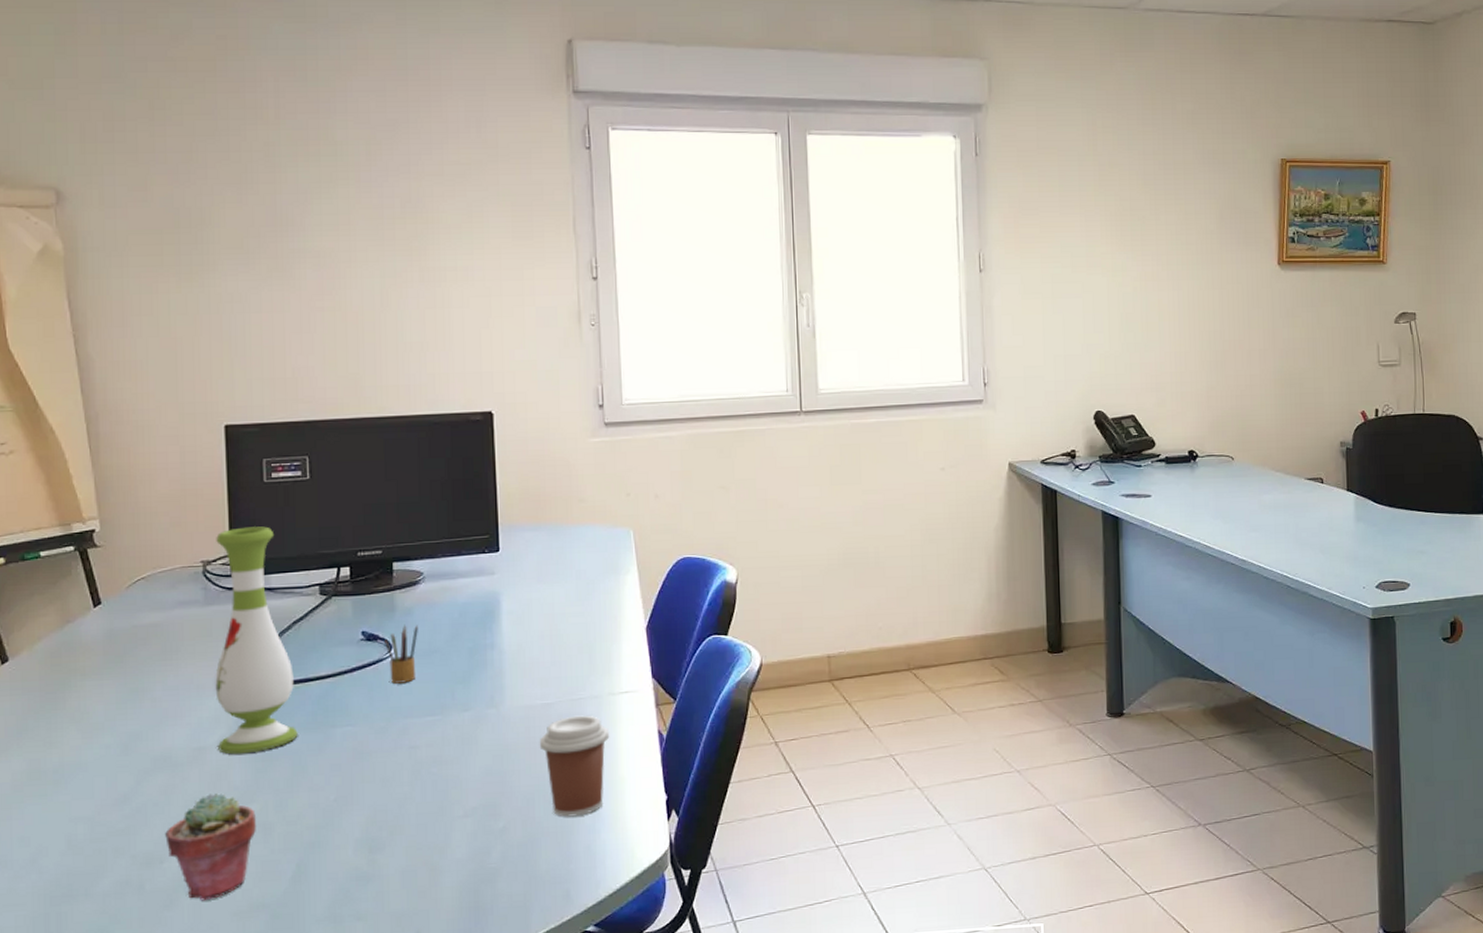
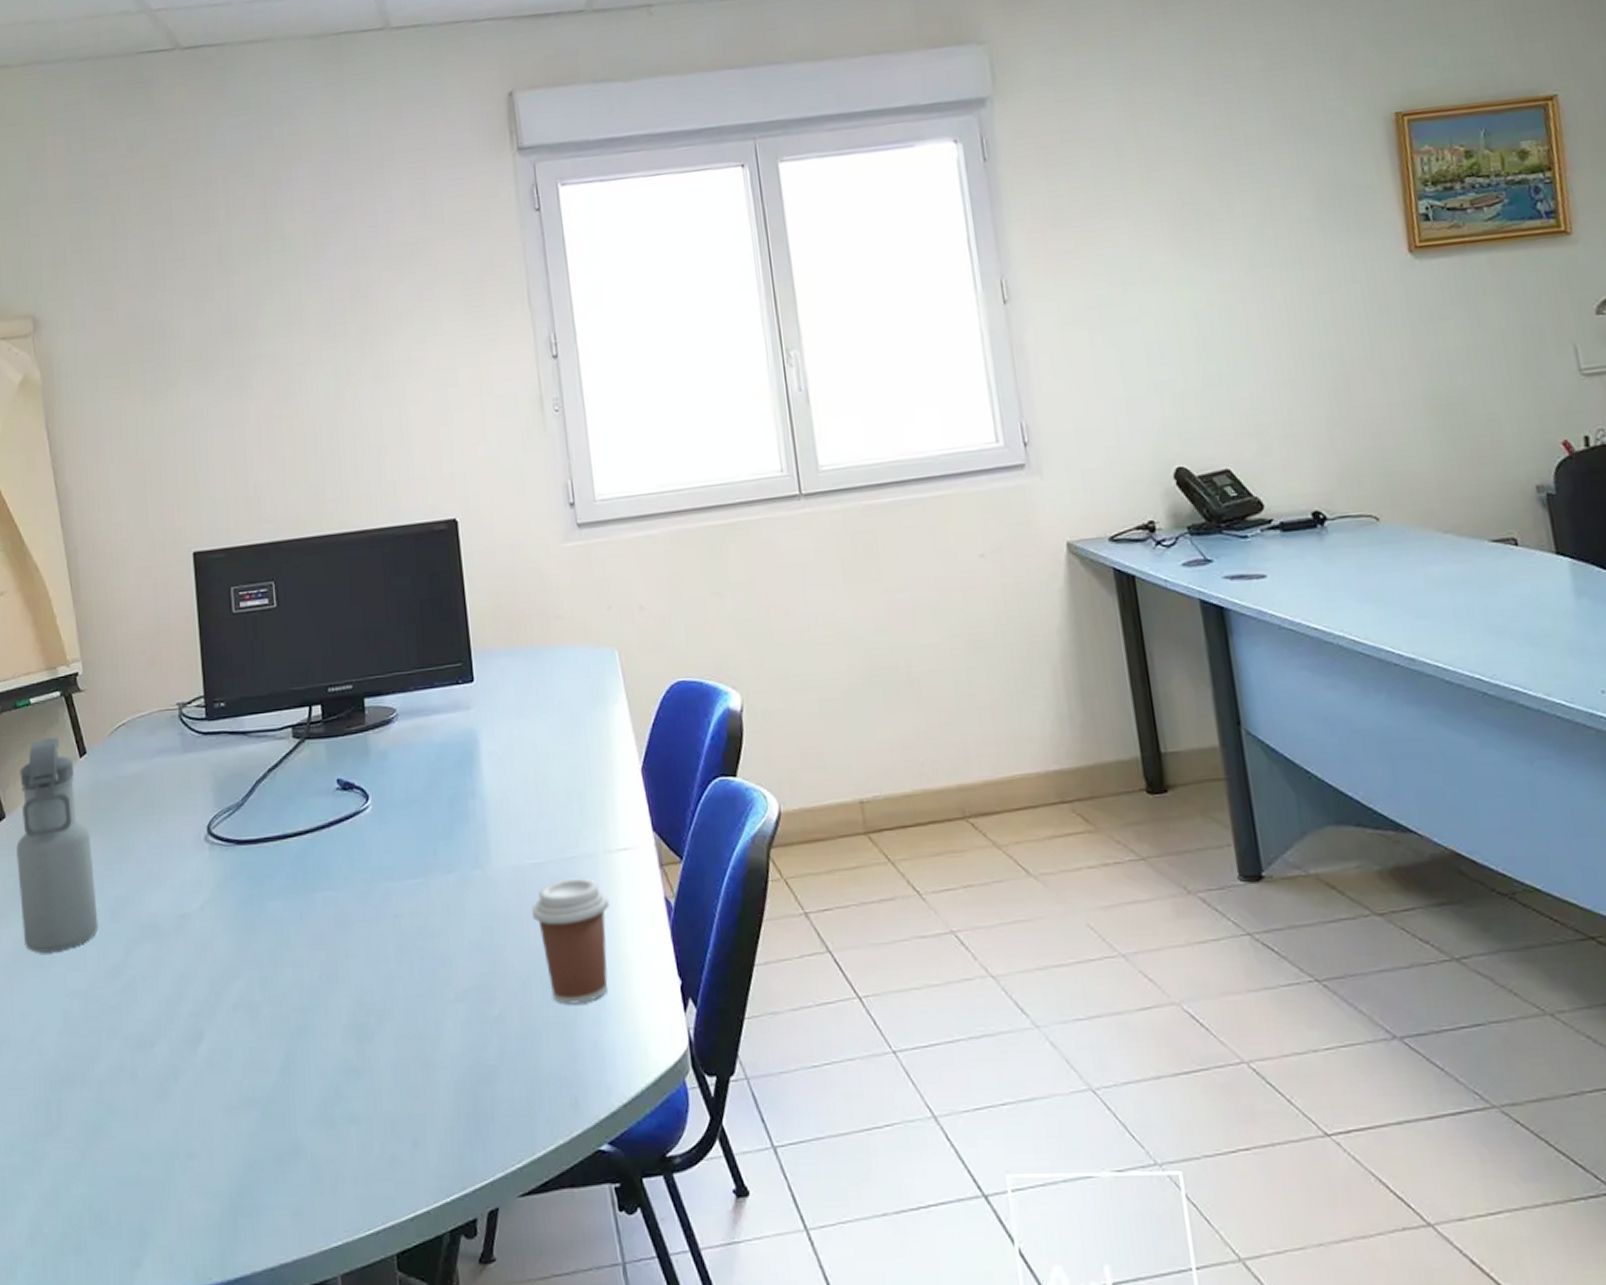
water bottle: none [20,588,108,784] -> present [16,736,99,953]
potted succulent: present [165,793,257,901] -> none [155,967,244,1093]
vase: present [215,526,299,754] -> none [190,662,280,922]
pencil box: present [385,624,418,684] -> none [361,770,396,840]

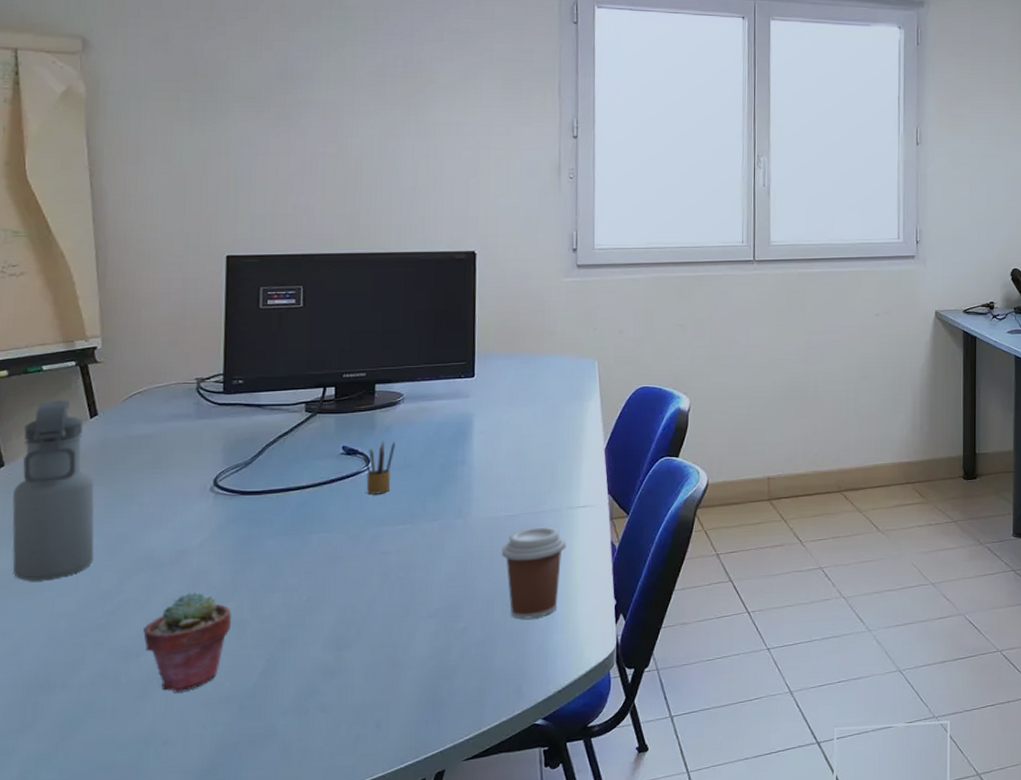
potted succulent: none [155,967,244,1093] -> present [143,592,232,693]
pencil box: none [361,770,396,840] -> present [363,440,395,494]

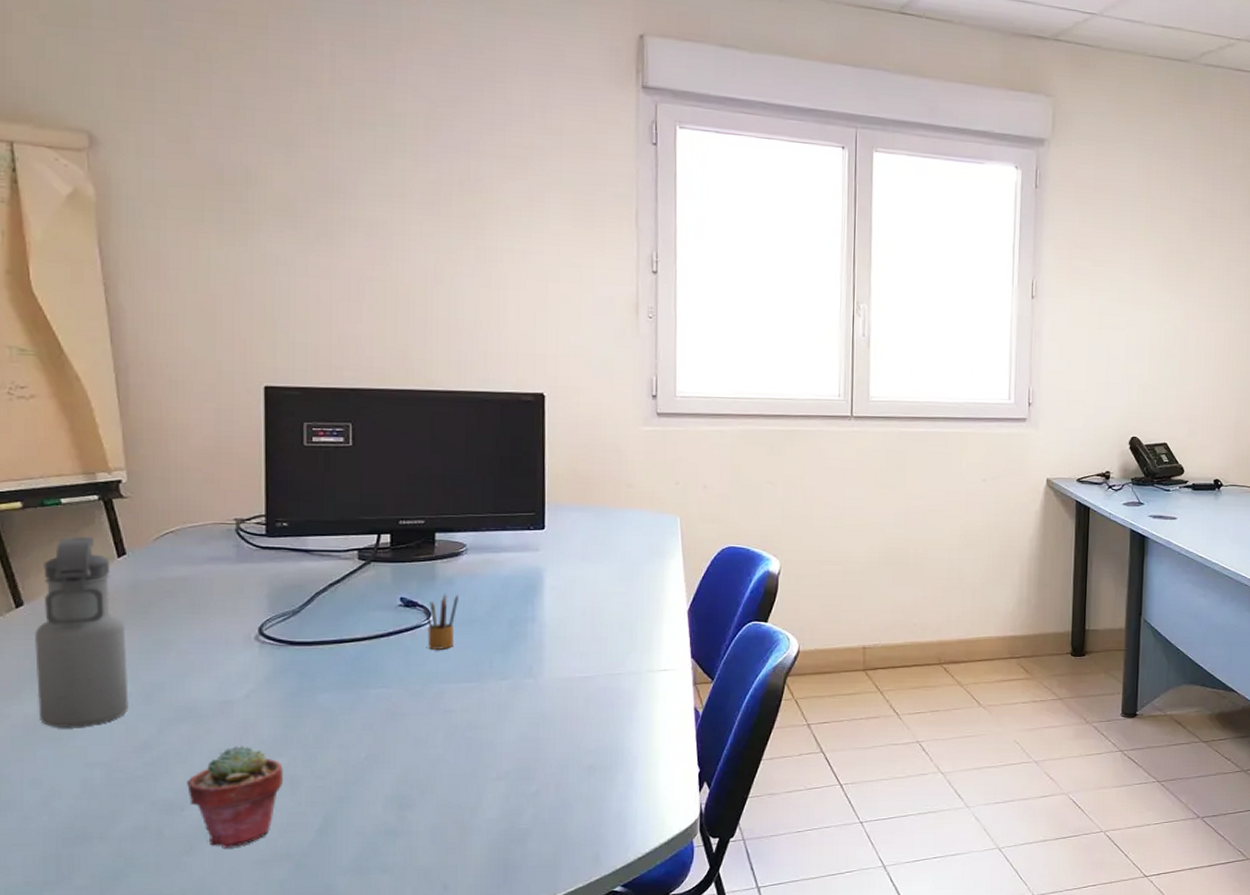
coffee cup: present [501,526,567,619] -> none [575,689,647,784]

